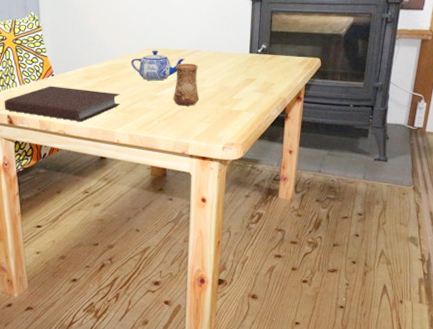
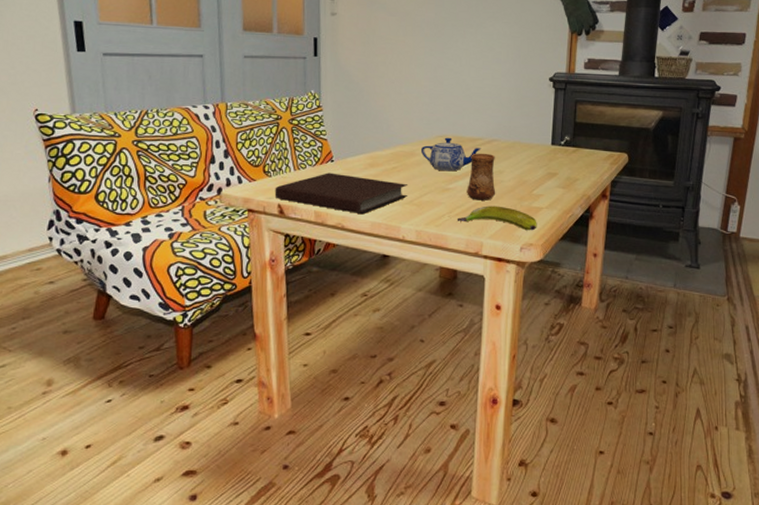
banana: none [165,110,238,132] -> present [456,205,537,231]

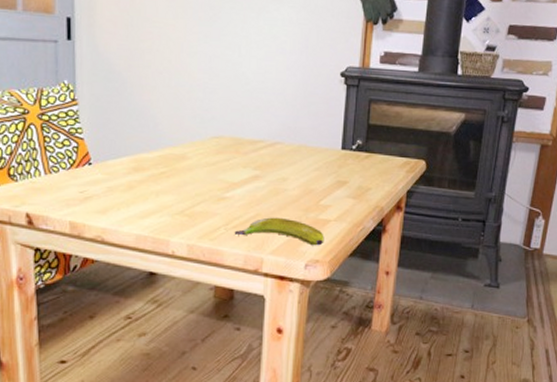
notebook: present [274,173,409,215] -> none [22,177,179,226]
teapot: present [420,137,482,172] -> none [193,138,263,178]
cup: present [467,153,496,201] -> none [245,157,279,212]

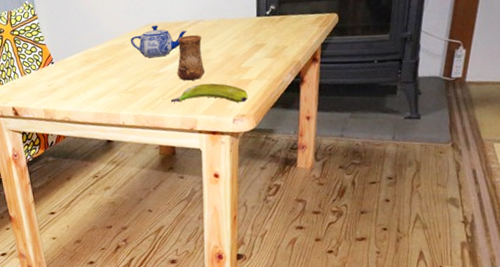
teapot: none [193,138,263,178] -> present [130,25,188,58]
cup: none [245,157,279,212] -> present [177,34,205,81]

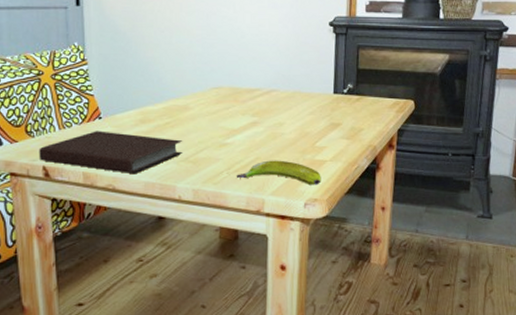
notebook: none [8,73,124,107] -> present [39,131,183,175]
teapot: present [130,25,188,58] -> none [195,89,260,125]
cup: present [177,34,205,81] -> none [245,104,277,155]

